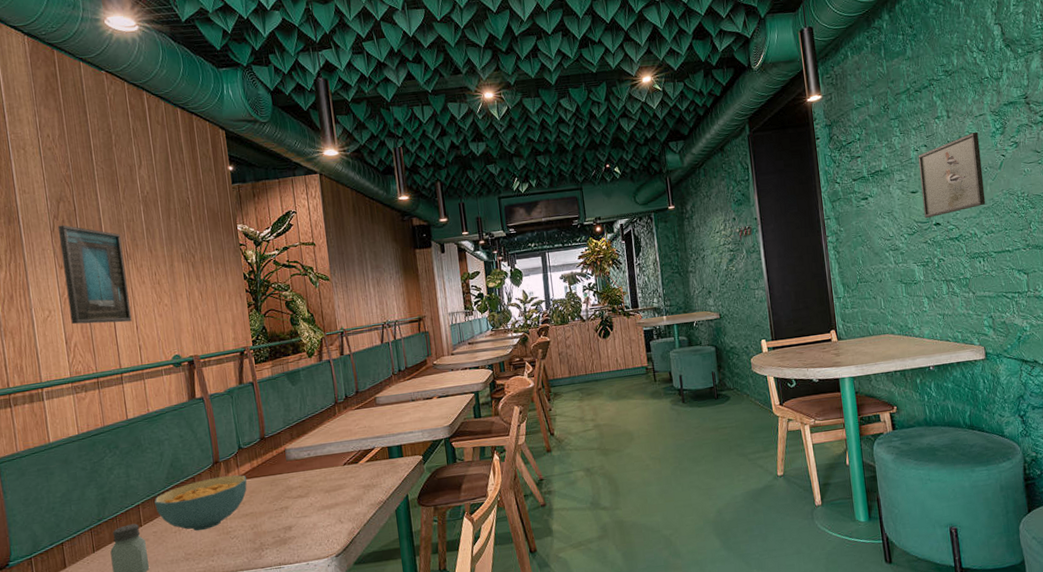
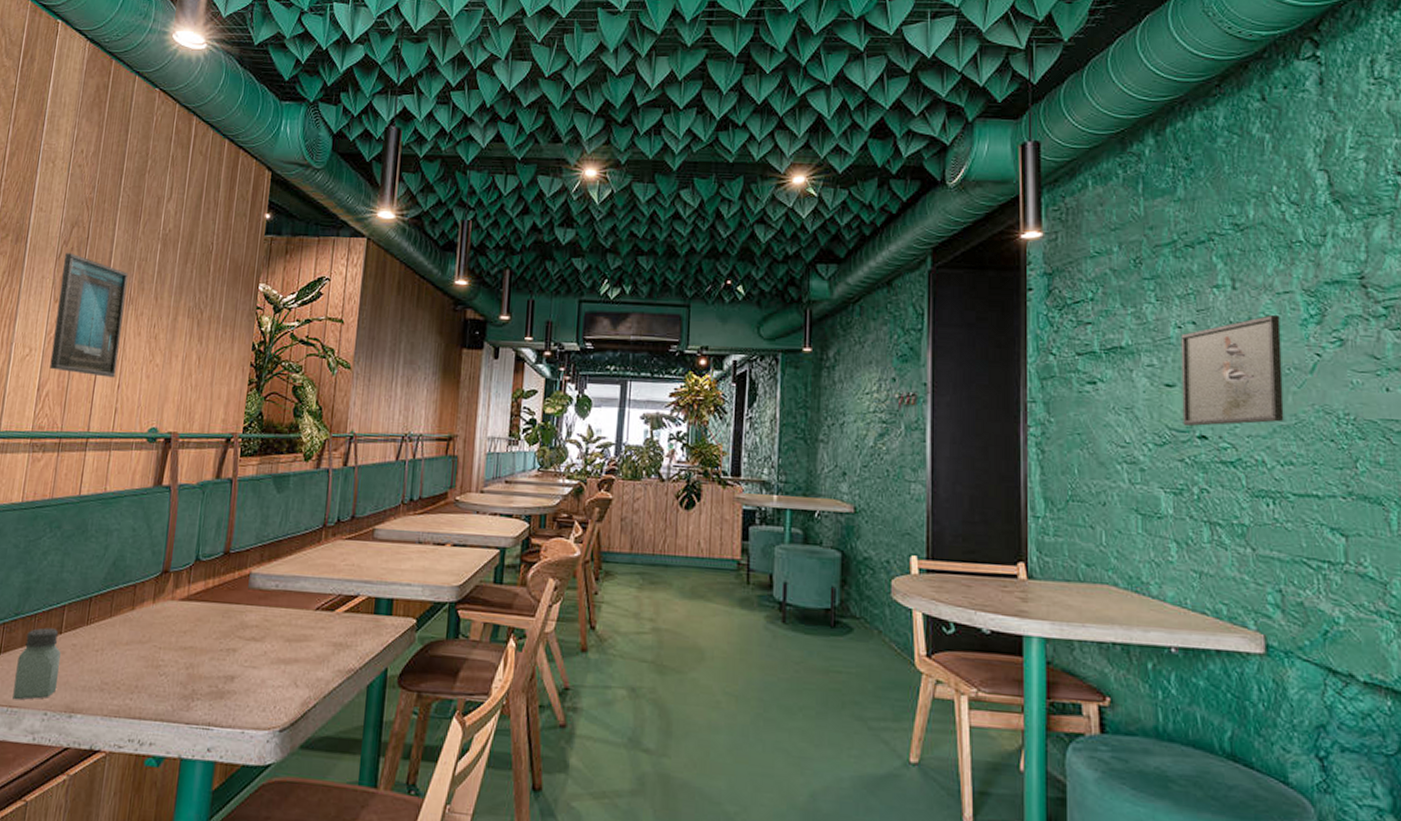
cereal bowl: present [154,474,247,531] -> none [82,590,196,657]

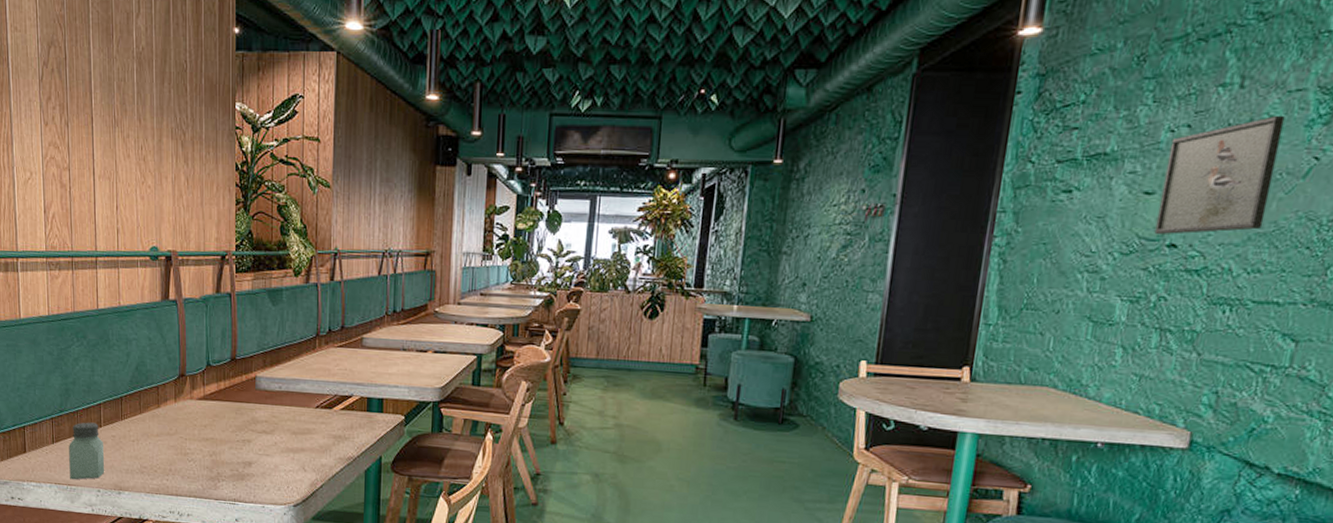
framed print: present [49,252,129,378] -> none [47,74,112,199]

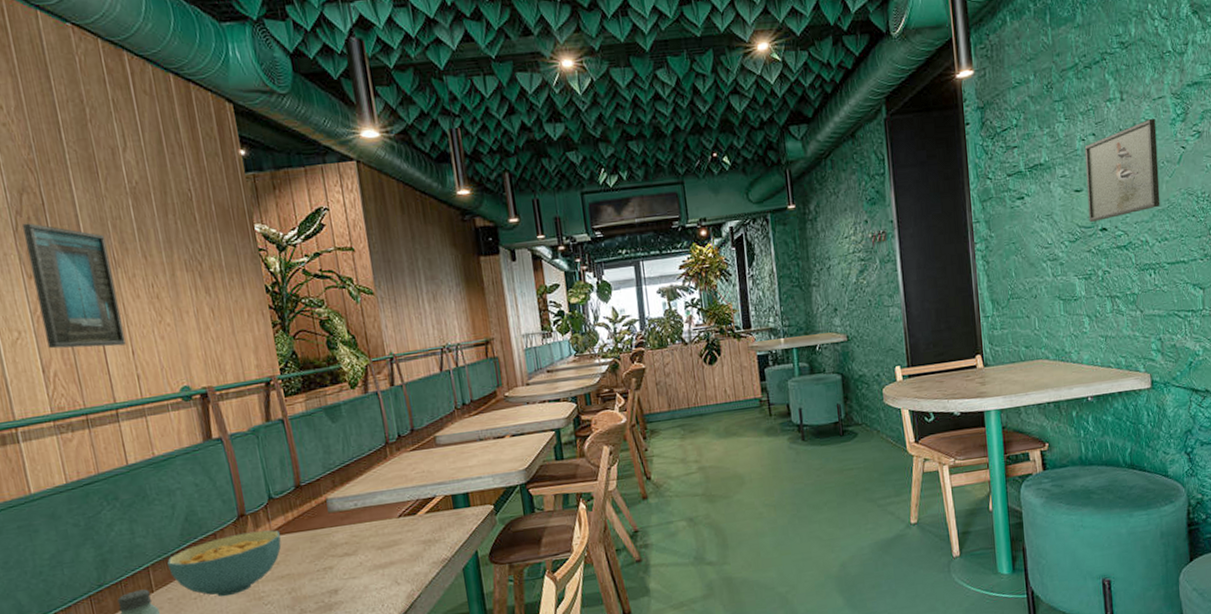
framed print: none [47,74,112,199] -> present [23,223,126,349]
cereal bowl: none [116,391,211,446] -> present [167,530,281,597]

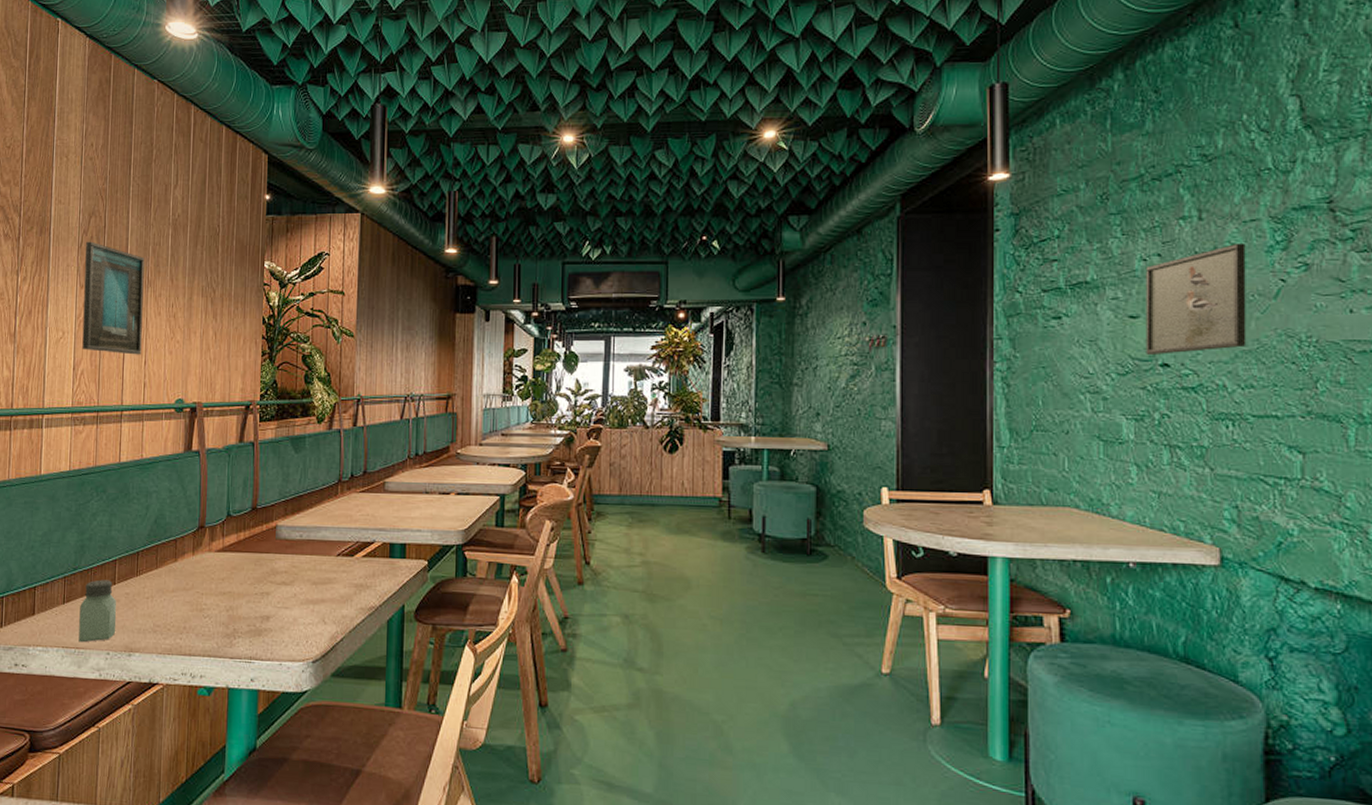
cereal bowl: present [167,530,281,597] -> none [132,543,230,602]

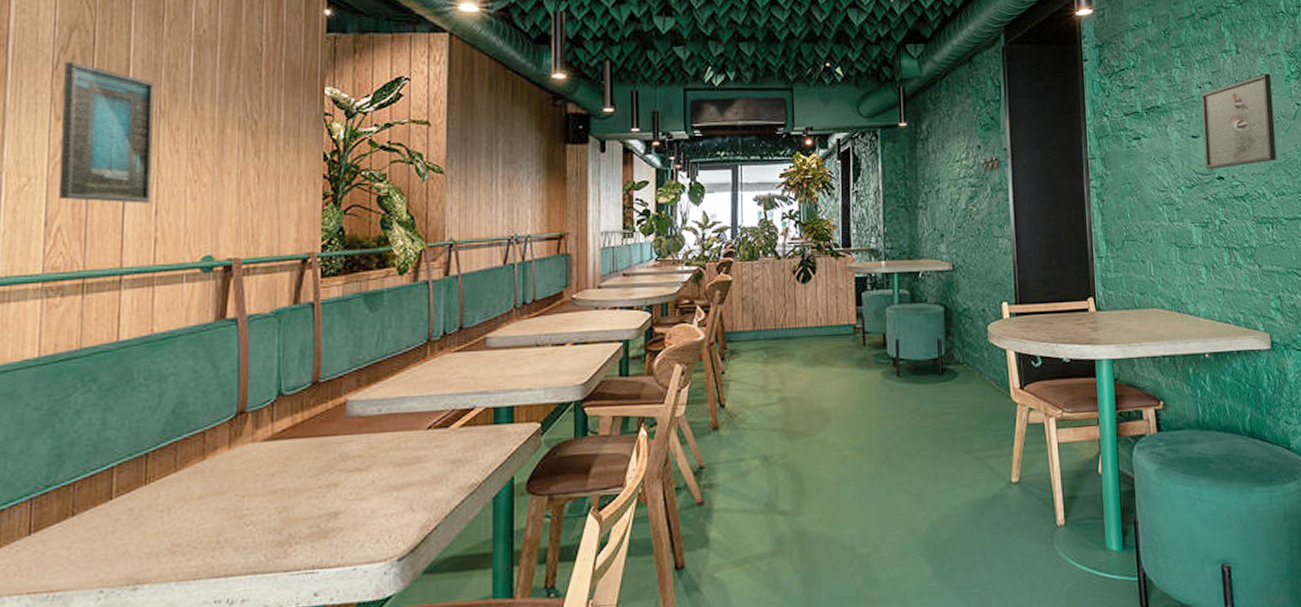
saltshaker: present [79,579,116,643] -> none [54,494,114,583]

